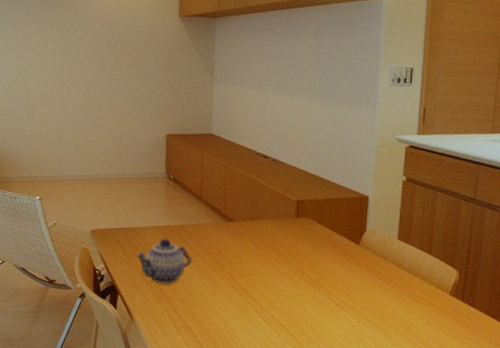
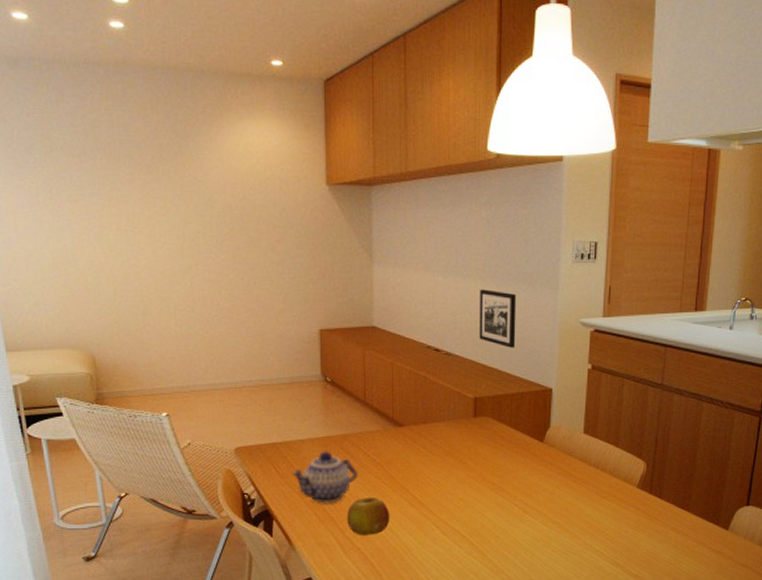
fruit: none [180,282,218,316] -> present [347,497,390,536]
picture frame: none [303,106,338,158] -> present [479,289,517,348]

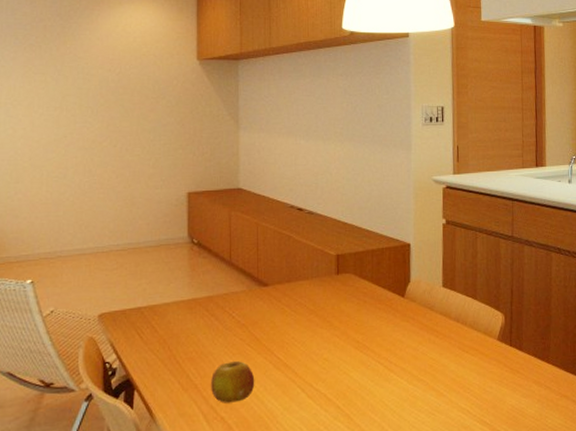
teapot: present [291,451,359,503] -> none [155,314,223,370]
picture frame: present [479,289,517,348] -> none [339,151,374,205]

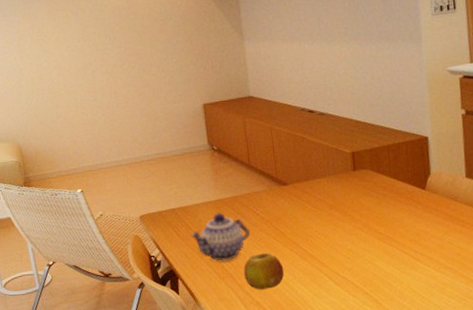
teapot: none [155,314,223,370] -> present [190,213,251,262]

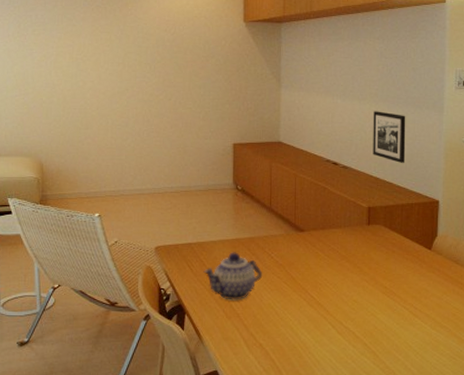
fruit: present [244,253,285,290] -> none [251,296,290,332]
picture frame: none [345,50,386,103] -> present [373,111,406,163]

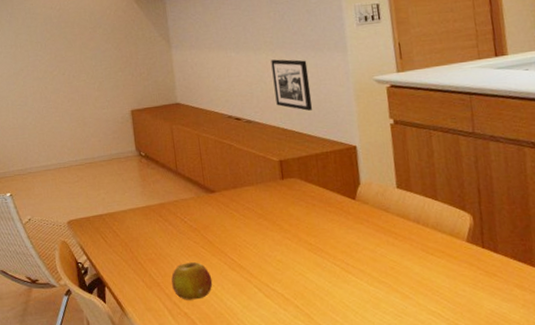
teapot: present [203,252,263,301] -> none [117,219,179,270]
fruit: none [251,296,290,332] -> present [171,262,213,300]

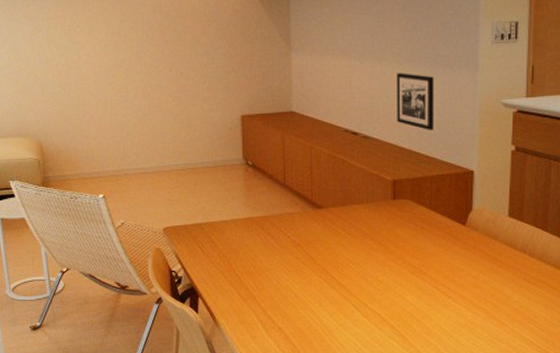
fruit: present [171,262,213,300] -> none [268,278,310,315]

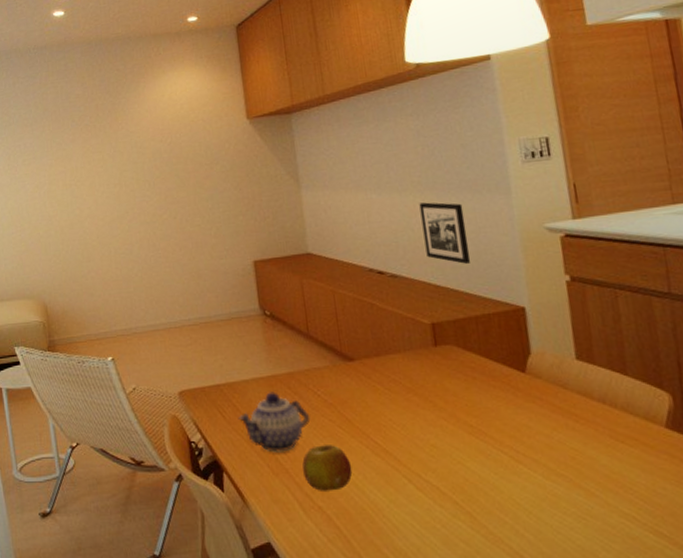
teapot: none [215,232,279,283] -> present [238,392,311,453]
fruit: none [268,278,310,315] -> present [302,445,353,491]

